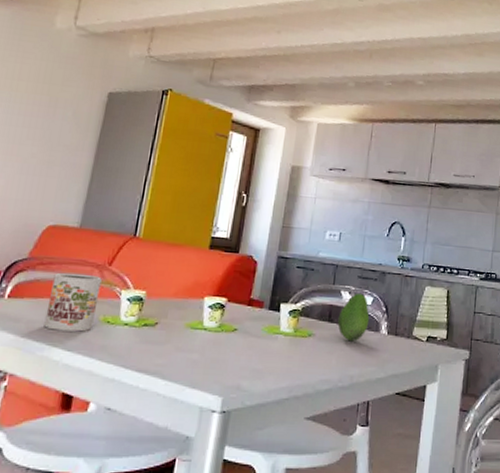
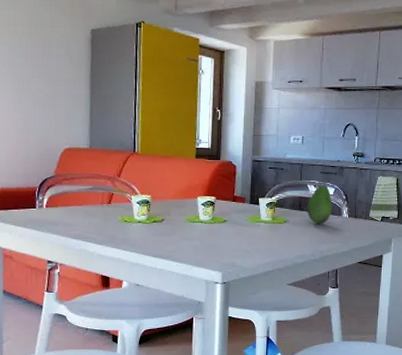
mug: present [44,272,102,332] -> none [77,185,115,230]

